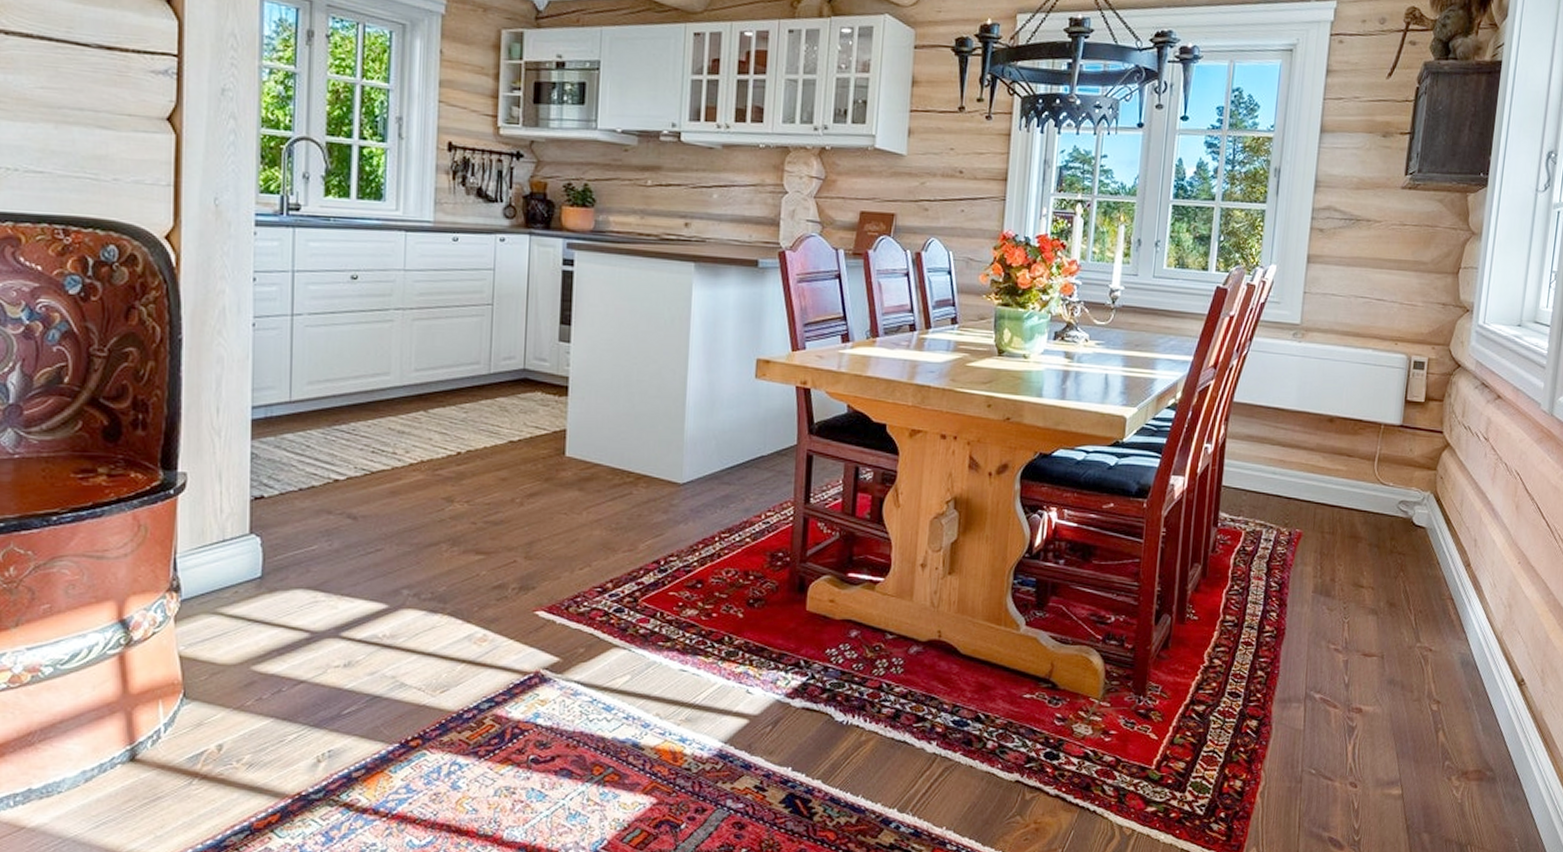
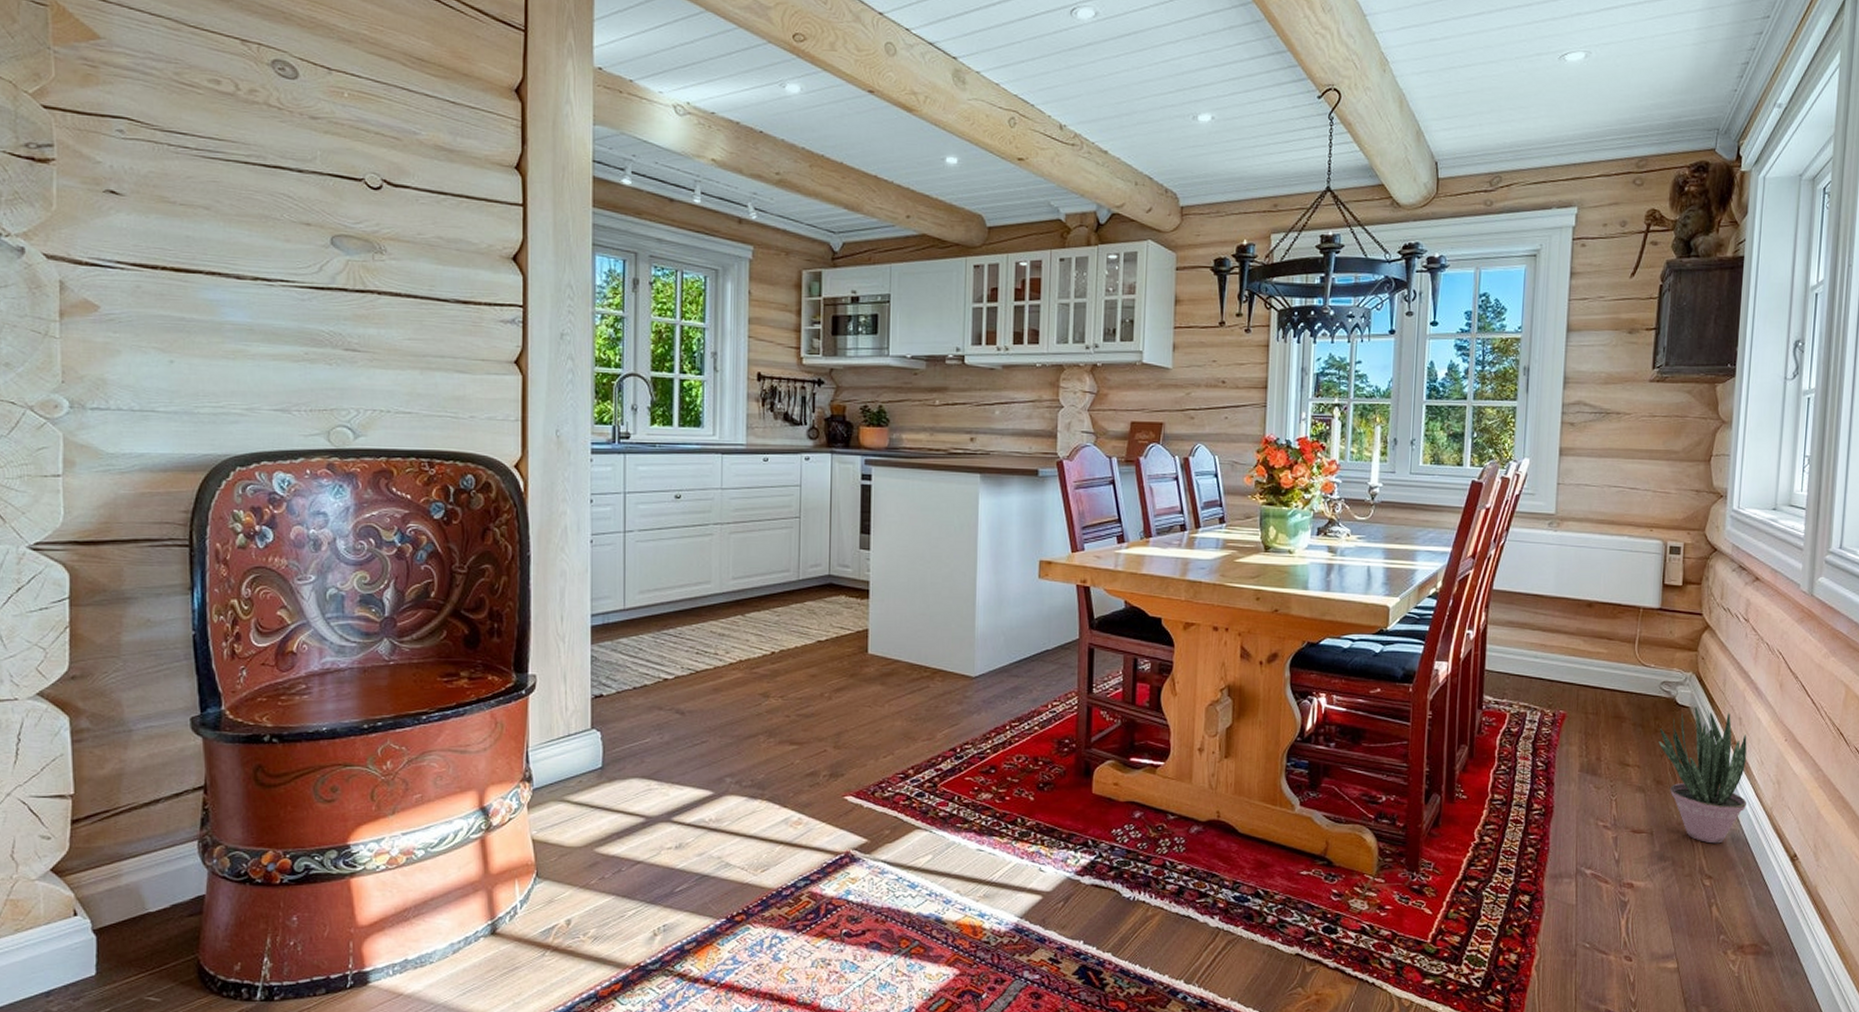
potted plant: none [1393,527,1482,668] -> present [1658,706,1747,844]

